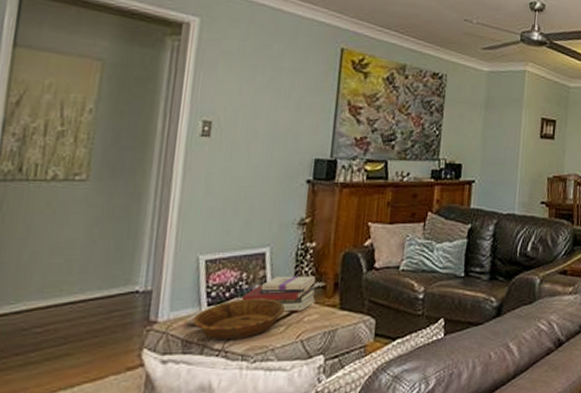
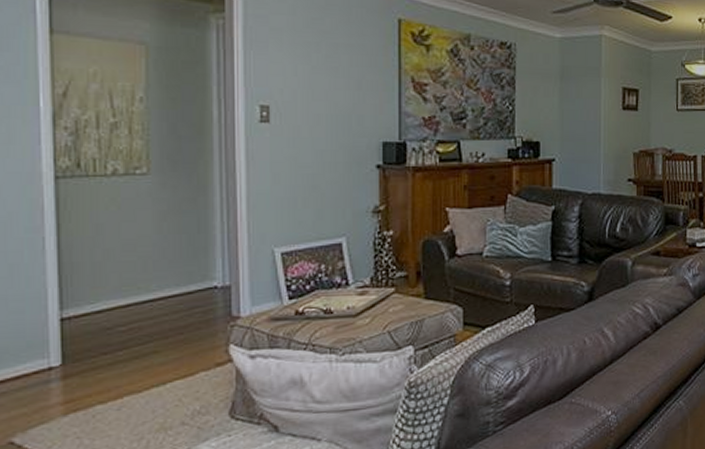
decorative bowl: present [192,298,285,341] -> none [276,290,368,334]
books: present [241,276,316,312] -> none [322,265,399,304]

